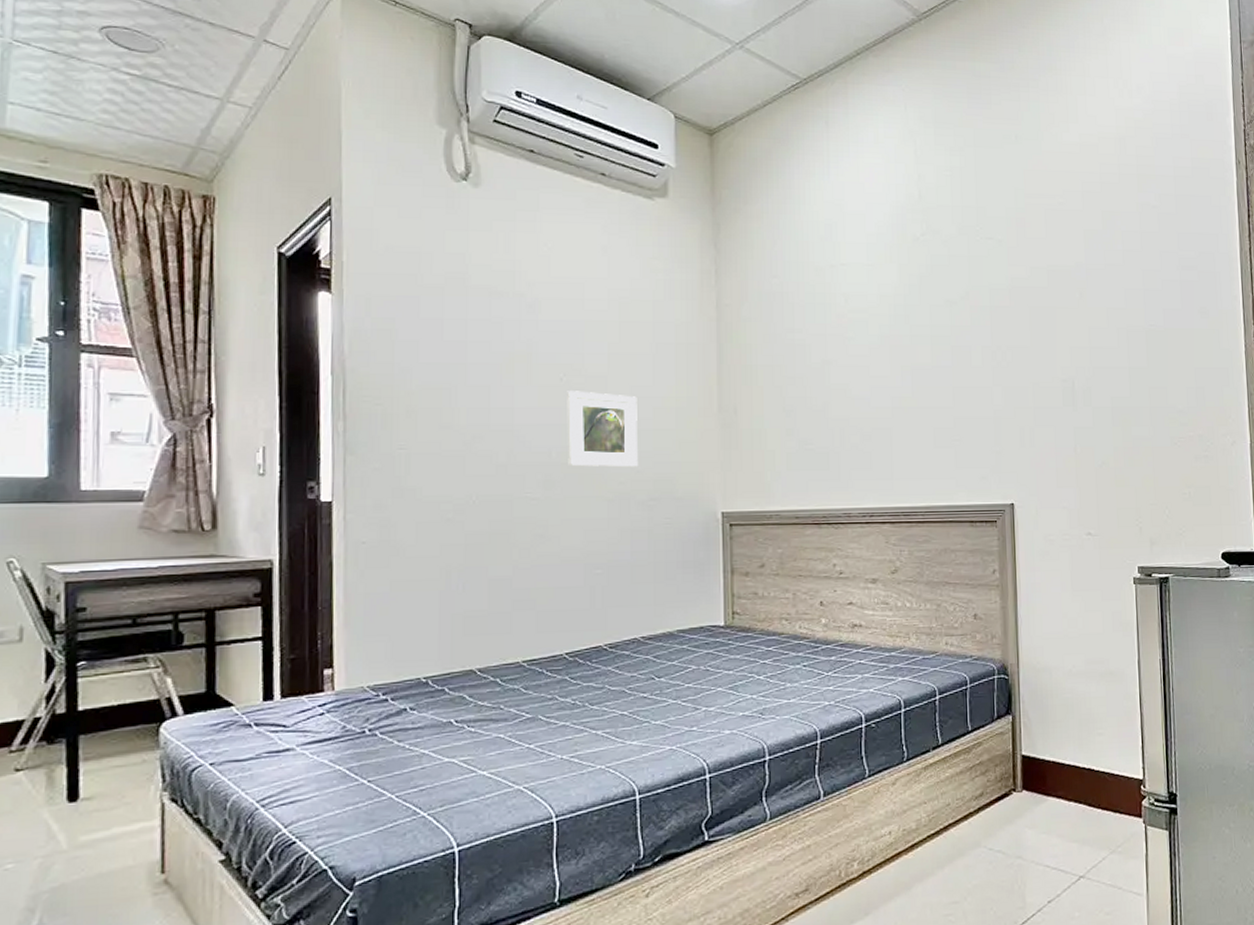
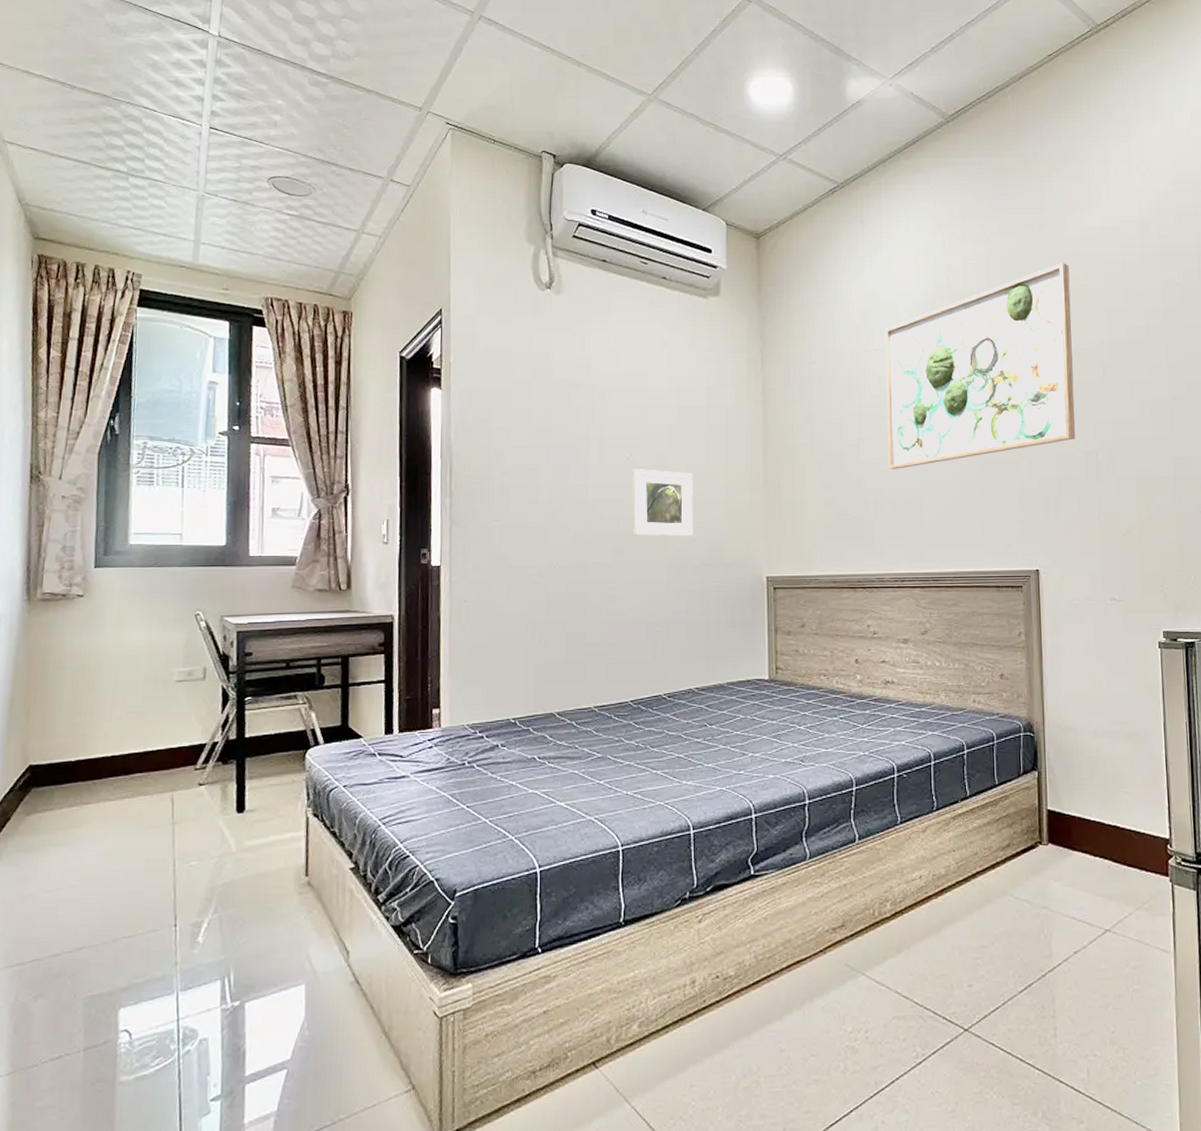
wall art: none [852,179,1052,395] -> present [885,263,1076,469]

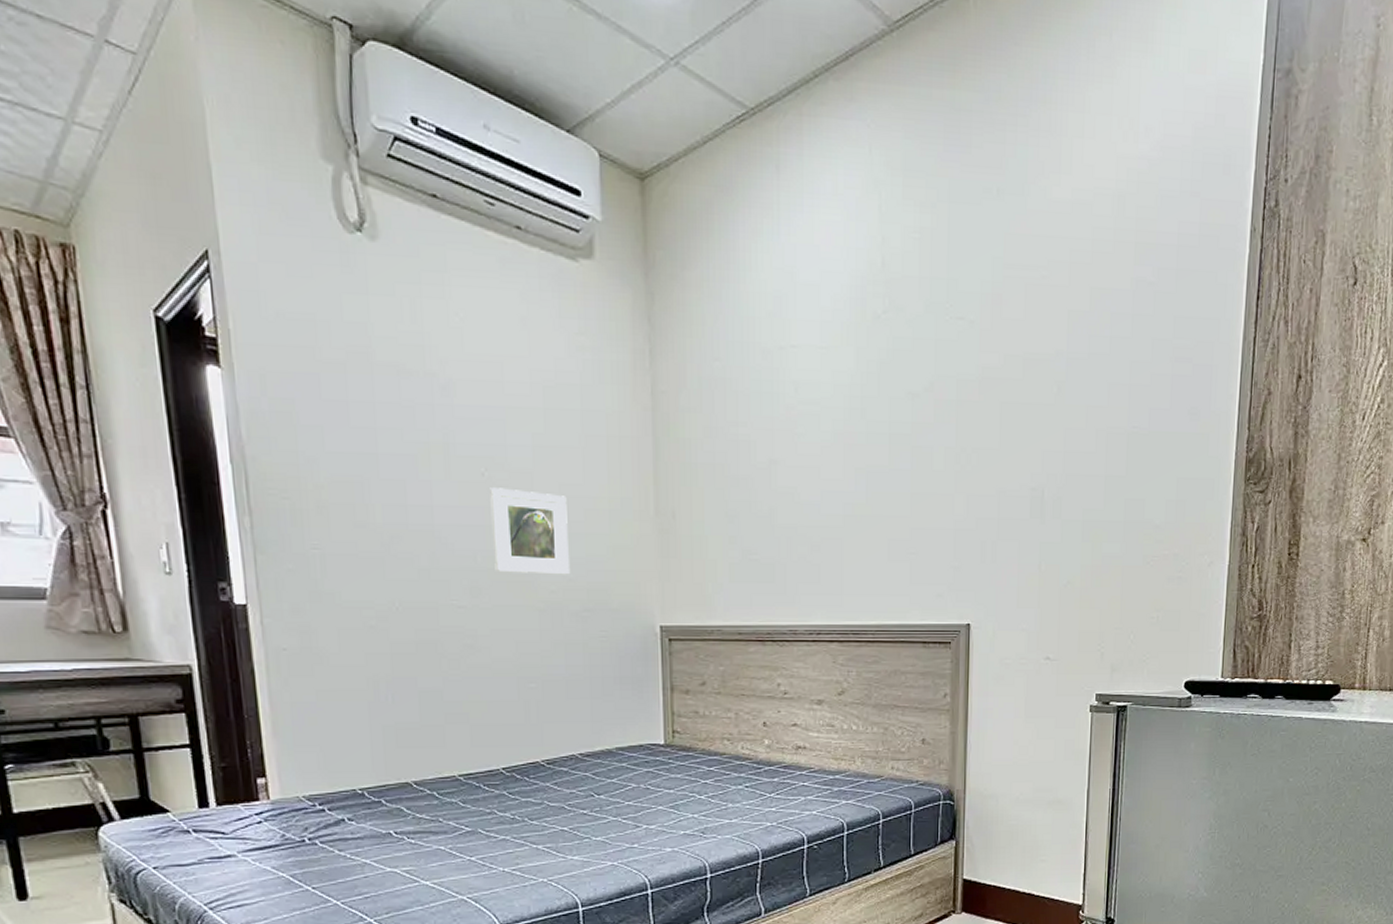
wall art: present [885,263,1076,469] -> none [804,245,1028,500]

